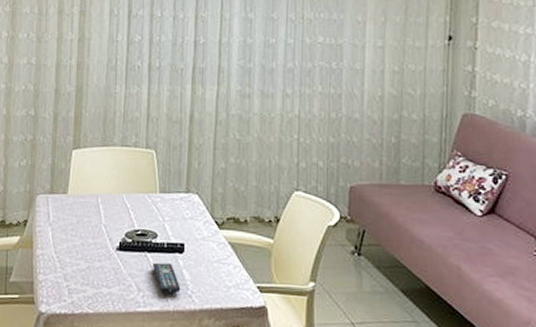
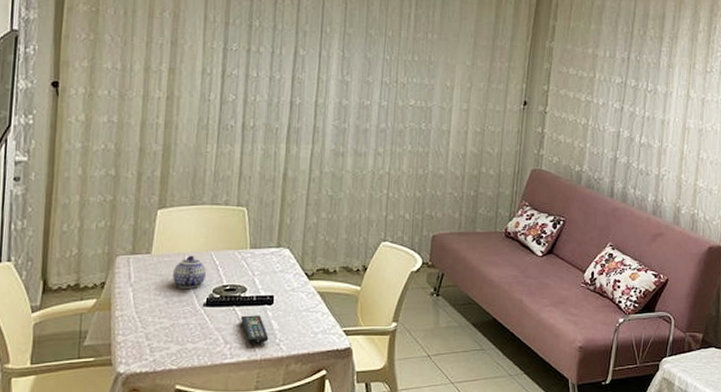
teapot: none [88,197,119,231] -> present [173,255,207,288]

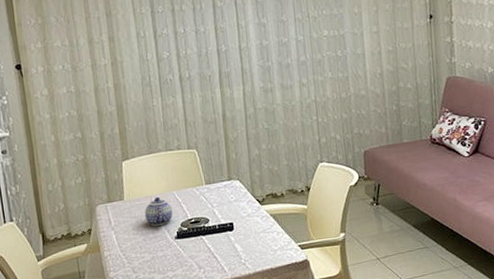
remote control: present [240,315,269,343] -> none [208,241,236,266]

